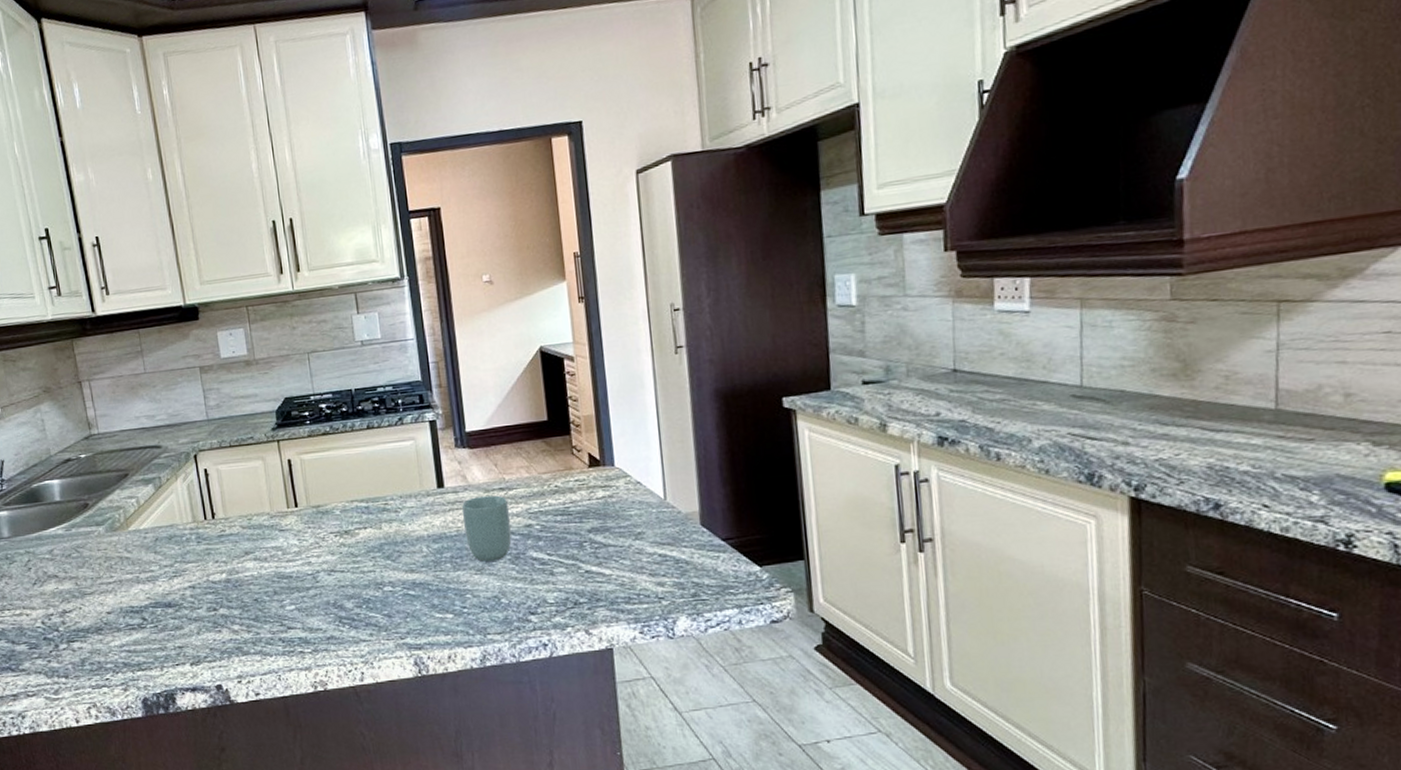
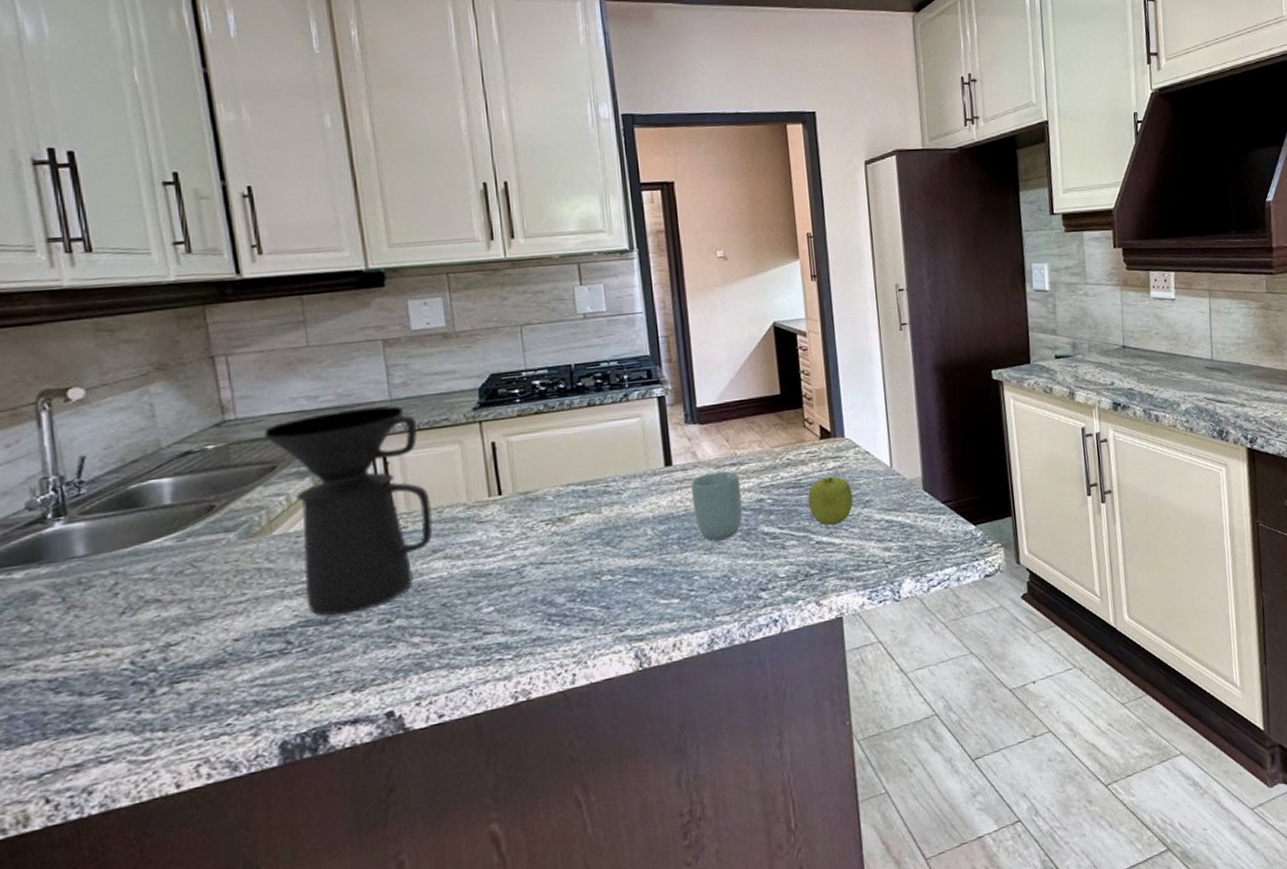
coffee maker: none [119,425,245,601] -> present [265,405,433,616]
fruit: none [576,505,624,555] -> present [808,476,853,525]

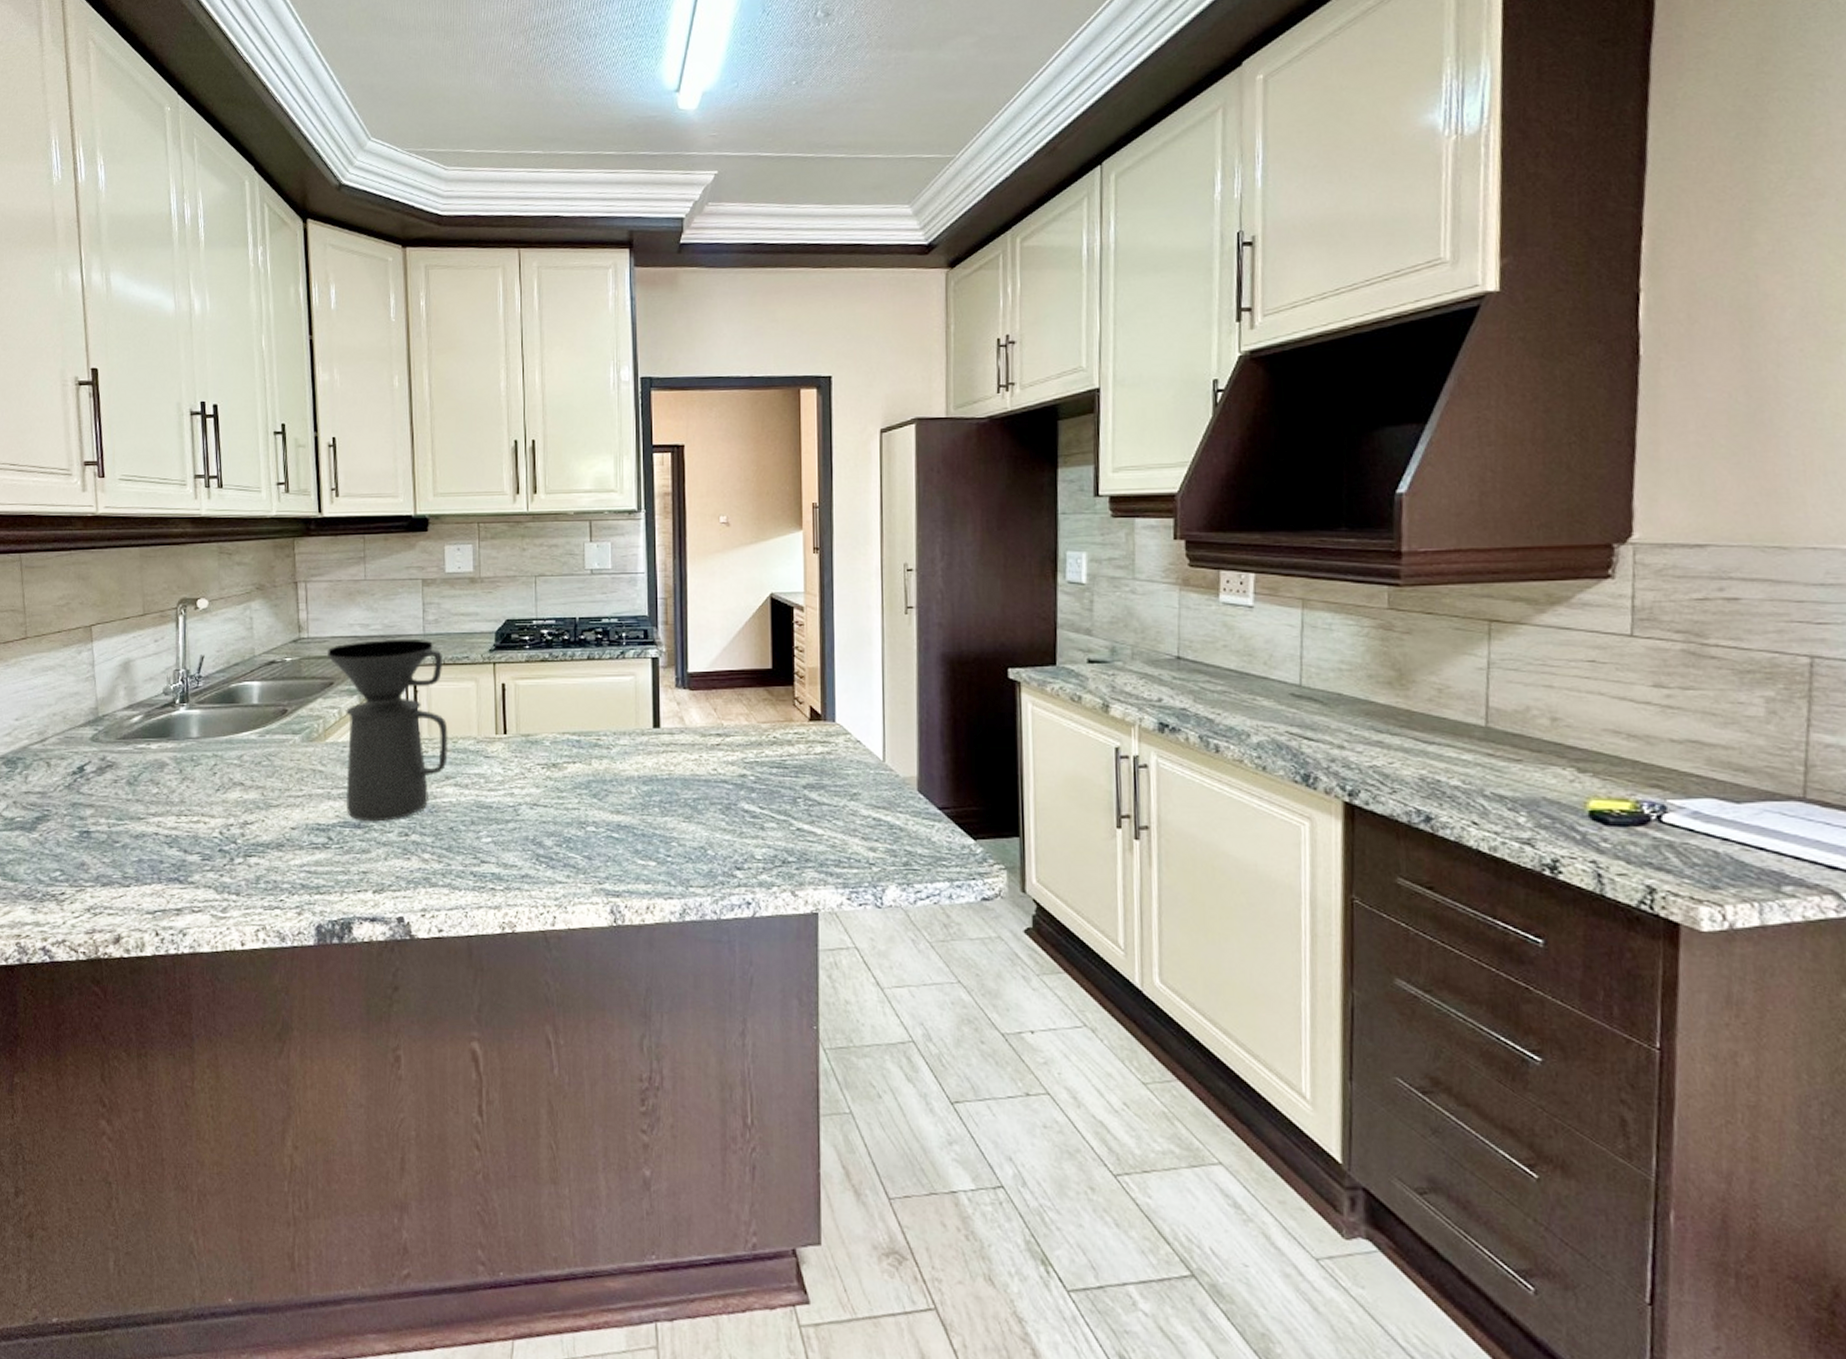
cup: present [690,471,743,541] -> none [676,741,724,809]
fruit: present [808,476,853,525] -> none [792,761,839,813]

